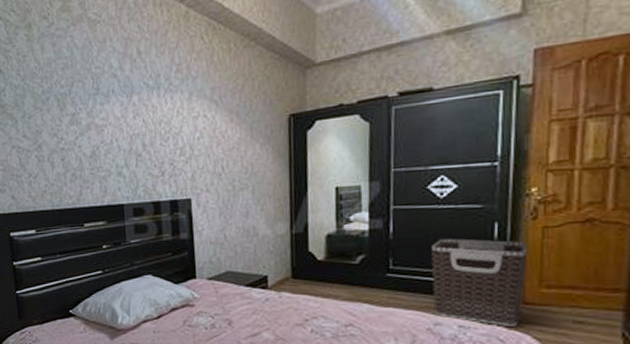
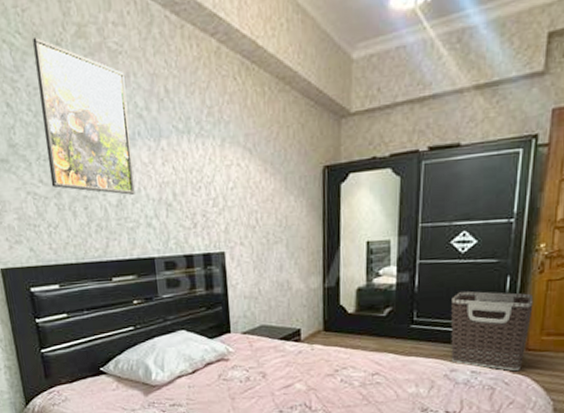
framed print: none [24,13,108,147] -> present [33,36,135,195]

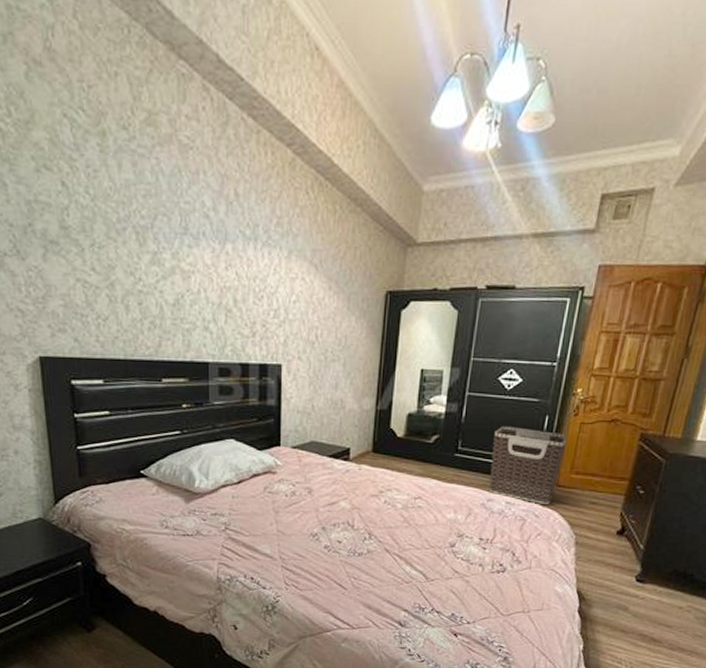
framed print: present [33,36,135,195] -> none [97,116,195,295]

